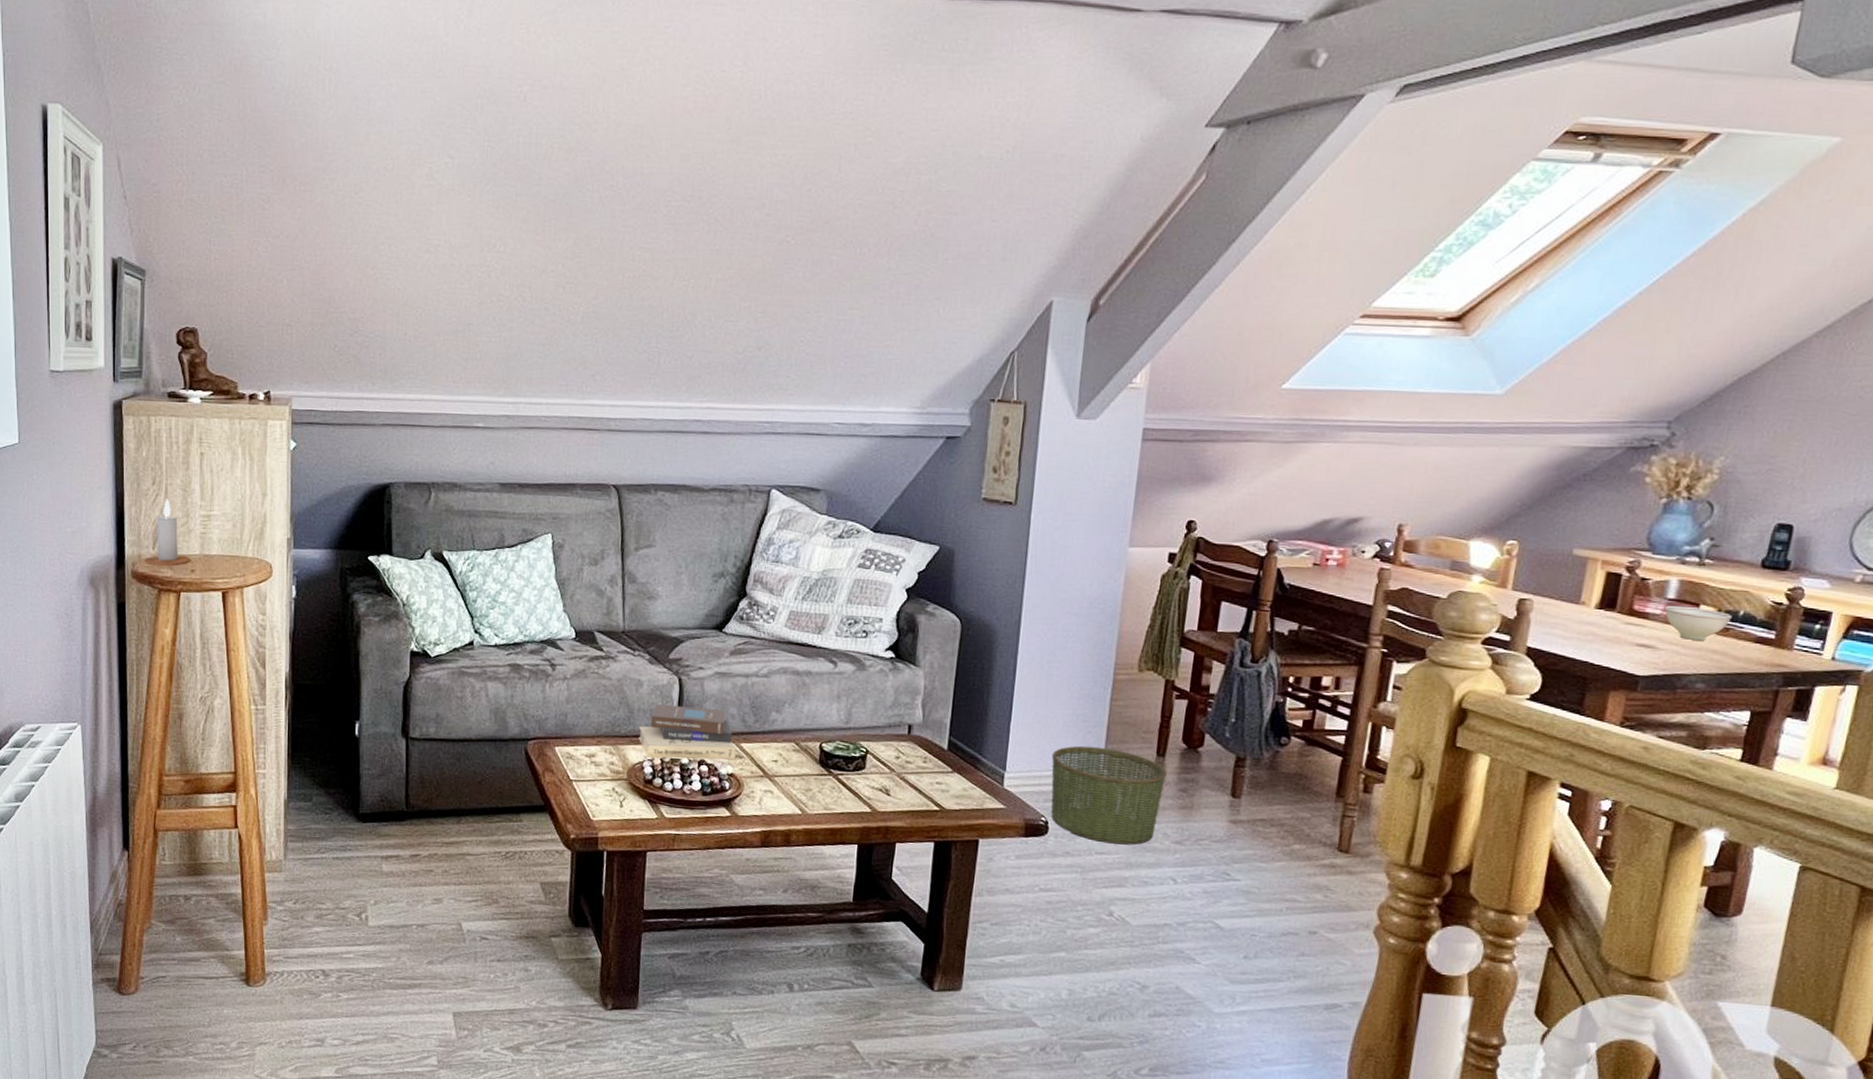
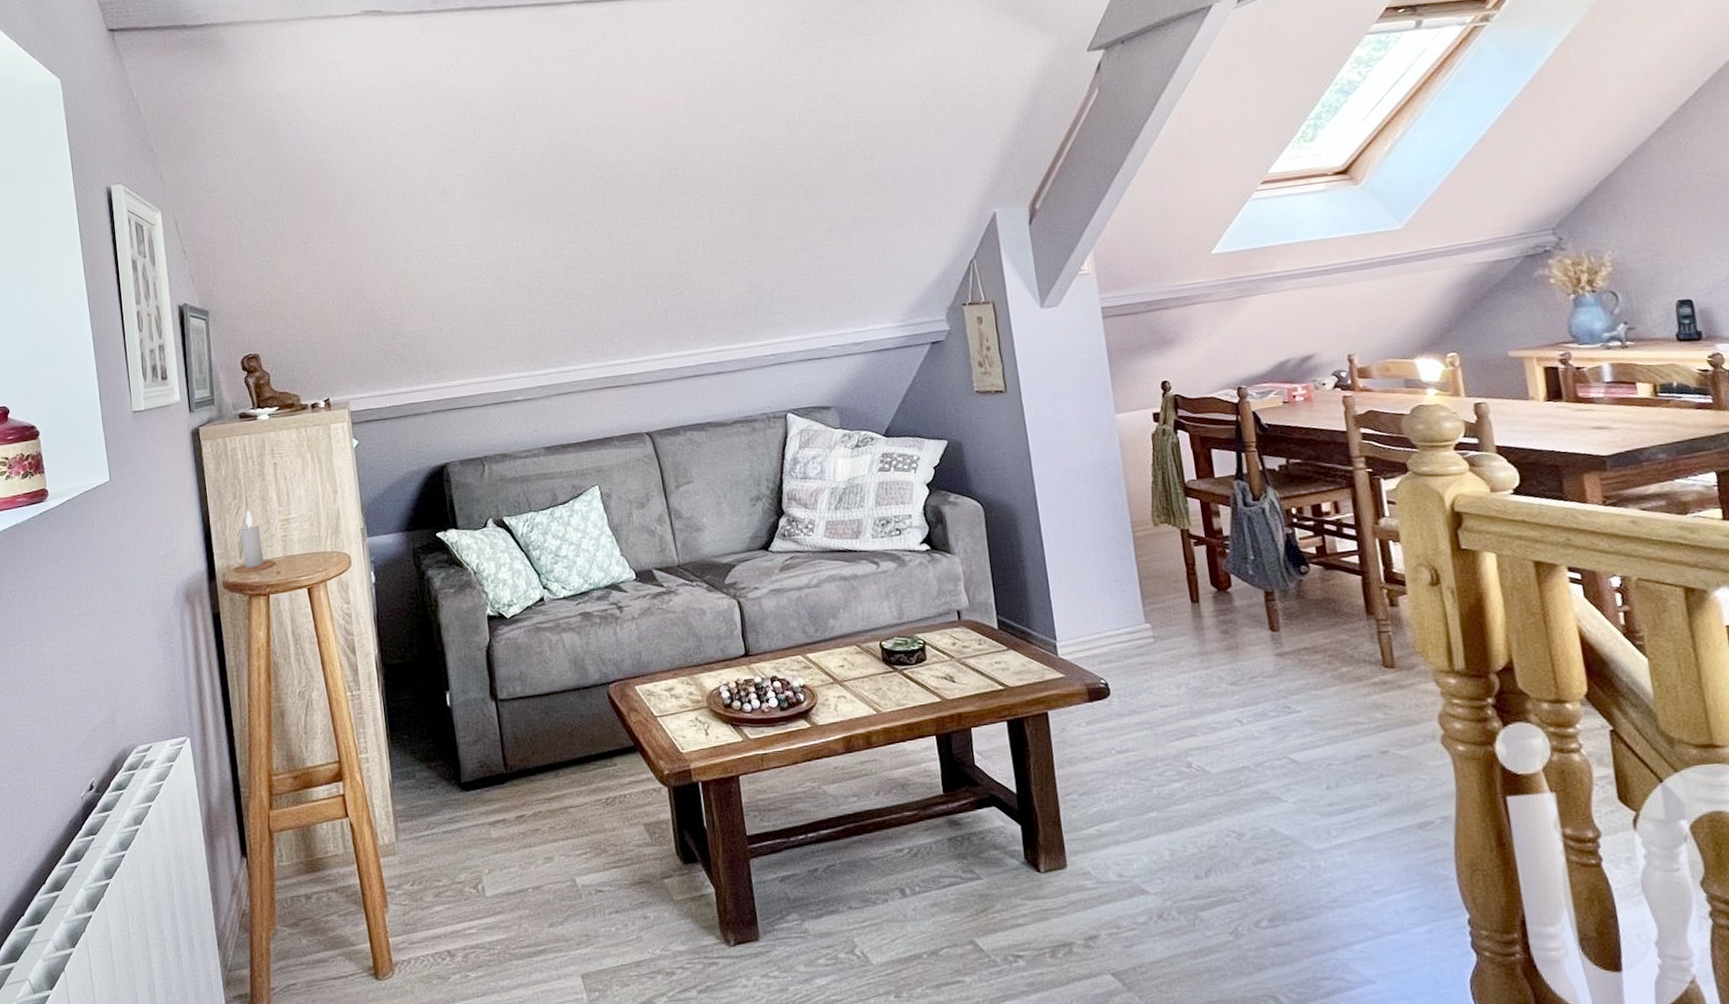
books: present [638,703,736,760] -> none [709,625,804,683]
basket: present [1051,746,1167,845] -> none [1095,603,1209,696]
bowl: present [1665,605,1732,640] -> none [1606,385,1668,416]

